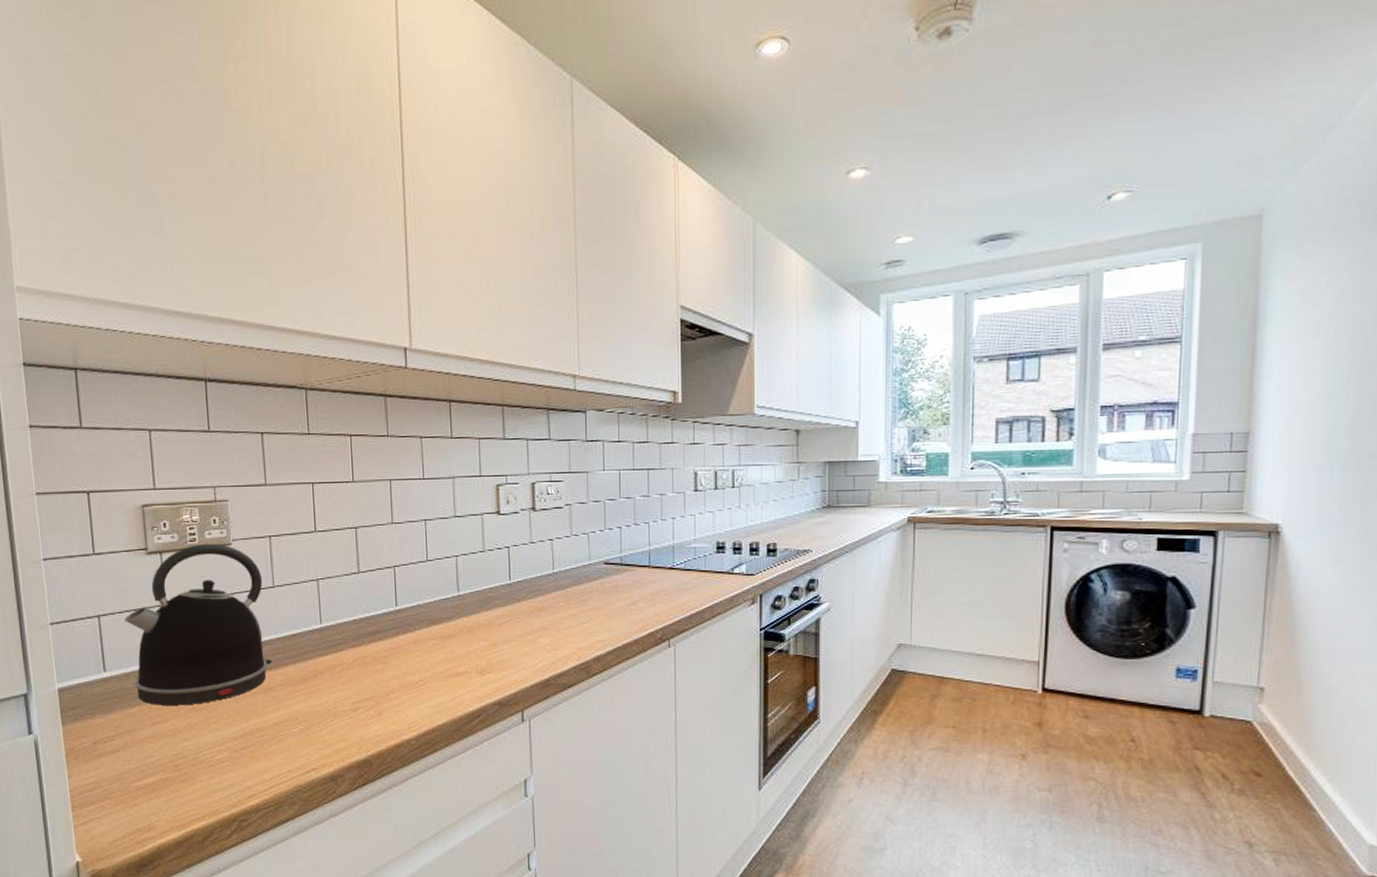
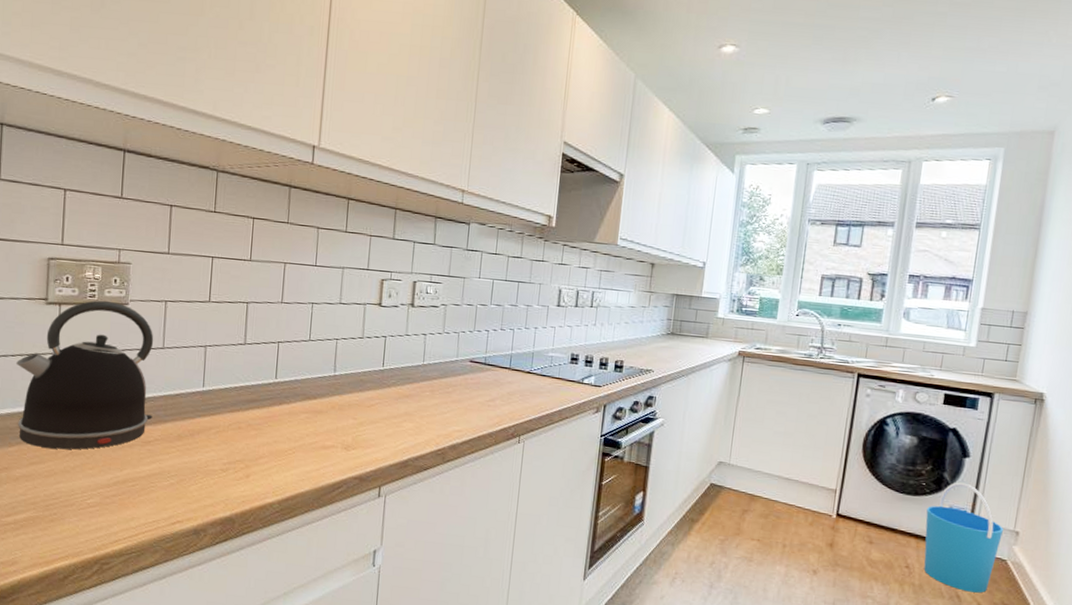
bucket: none [1149,638,1244,762] -> present [923,482,1003,593]

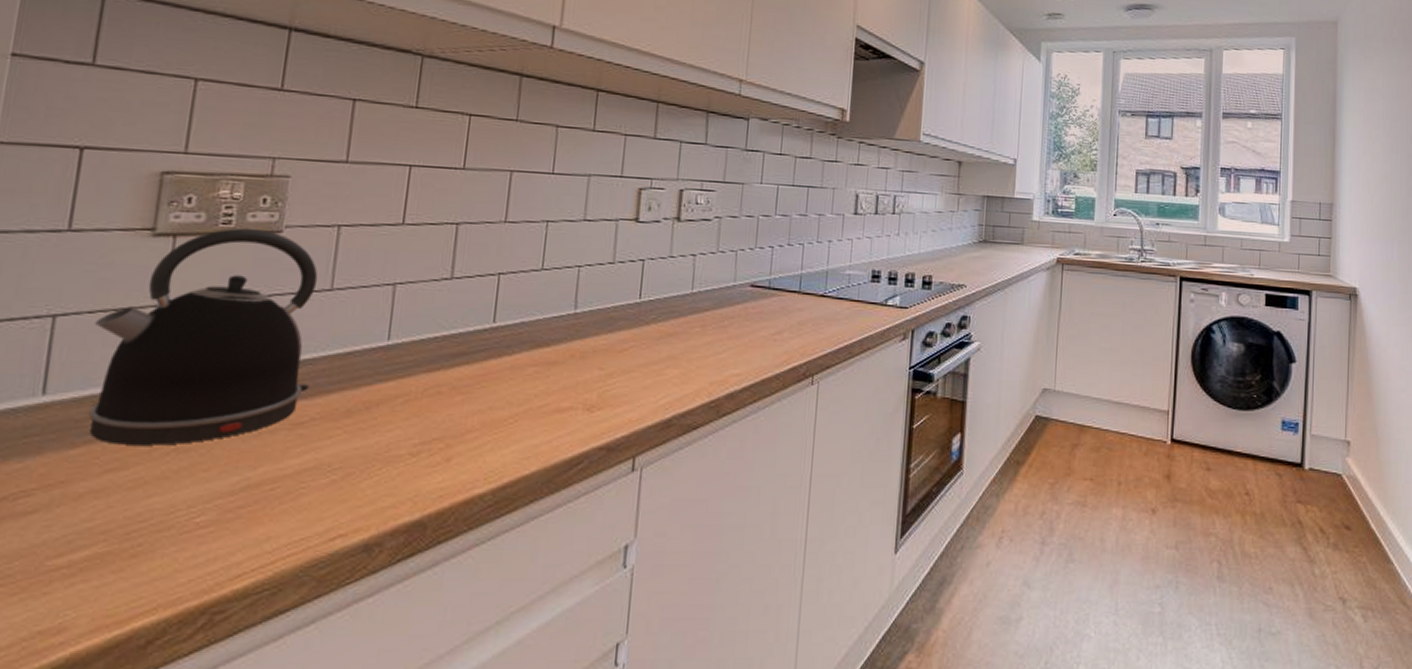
bucket: present [923,482,1003,593] -> none [1260,391,1335,516]

